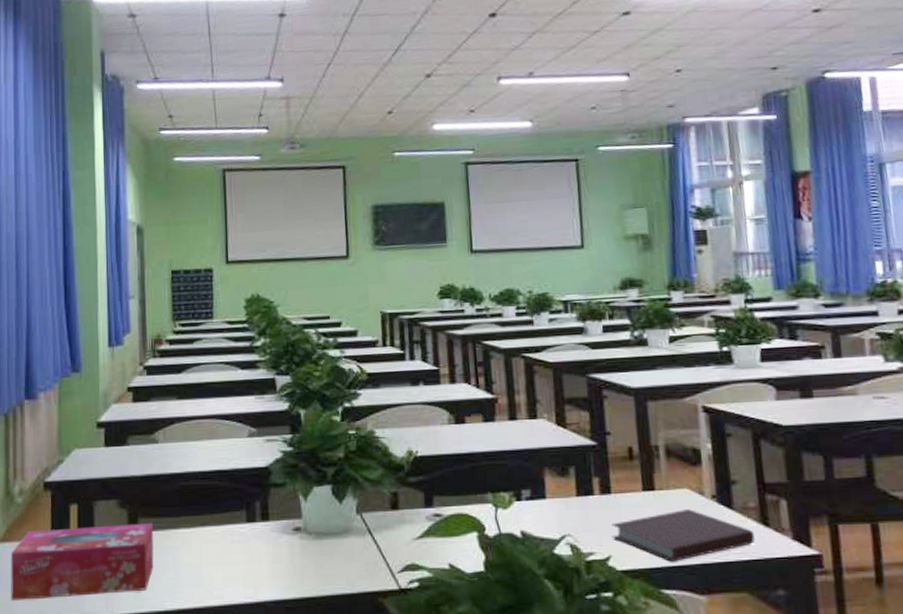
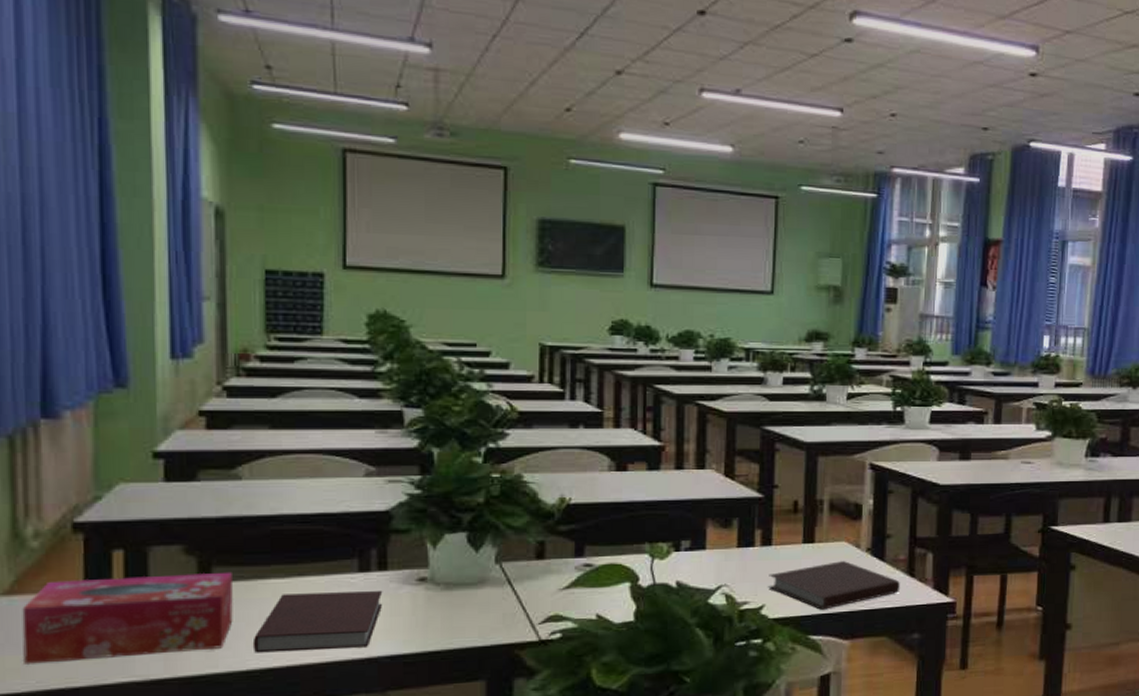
notebook: none [168,540,266,595] -> present [252,591,383,653]

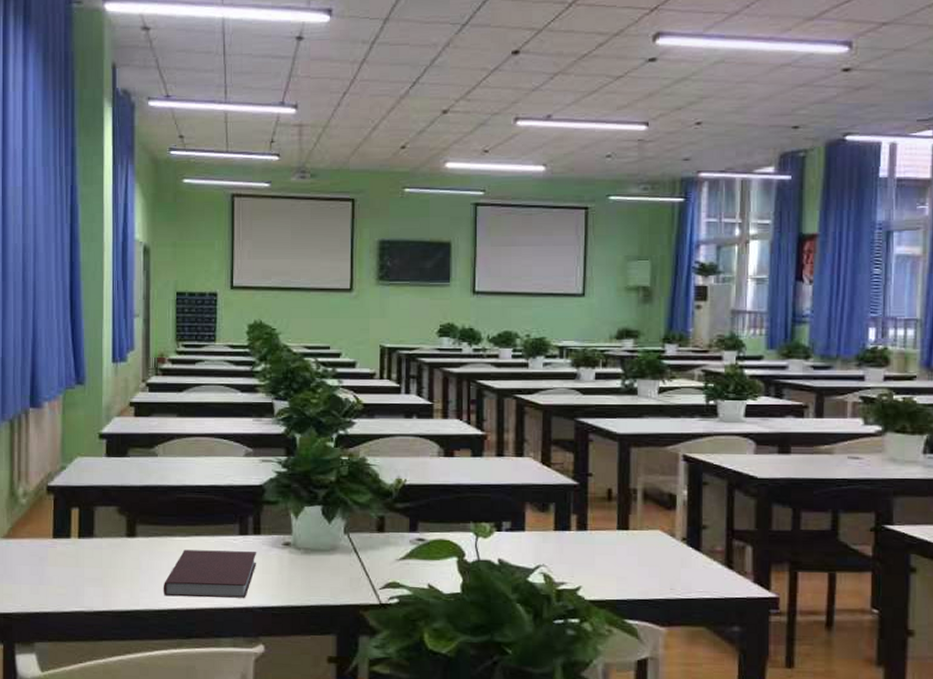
tissue box: present [22,571,233,664] -> none [14,529,150,592]
notebook: present [767,561,900,610] -> none [583,549,718,595]

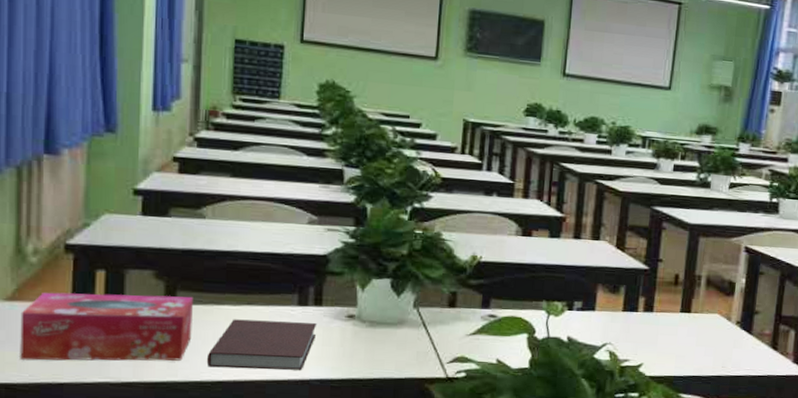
tissue box: none [14,529,150,592] -> present [20,292,193,361]

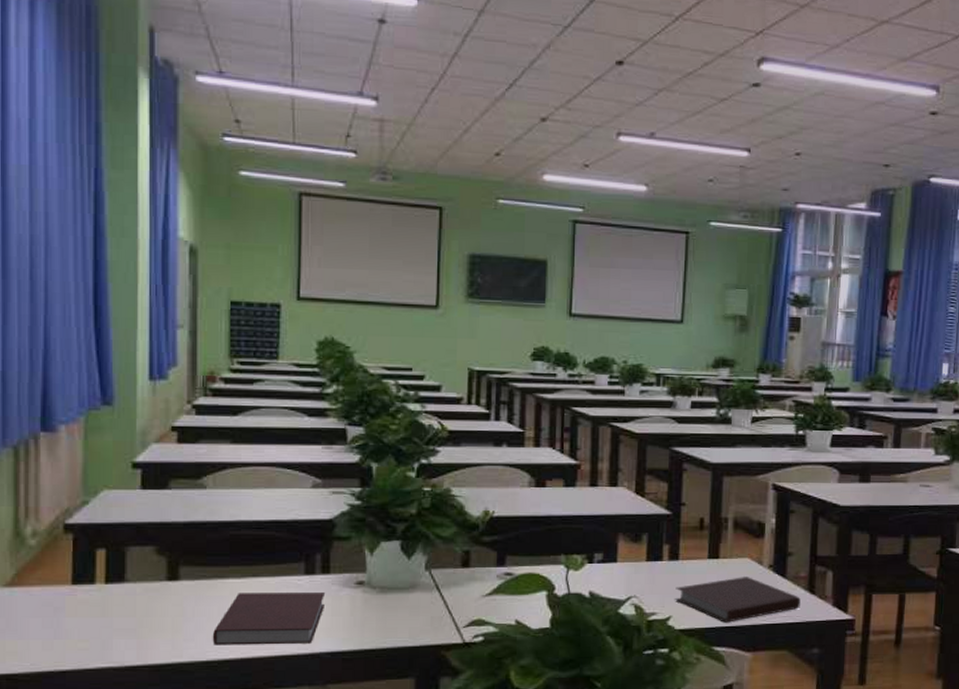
tissue box: present [20,292,193,361] -> none [20,571,196,648]
notebook: none [646,331,764,372] -> present [674,577,801,623]

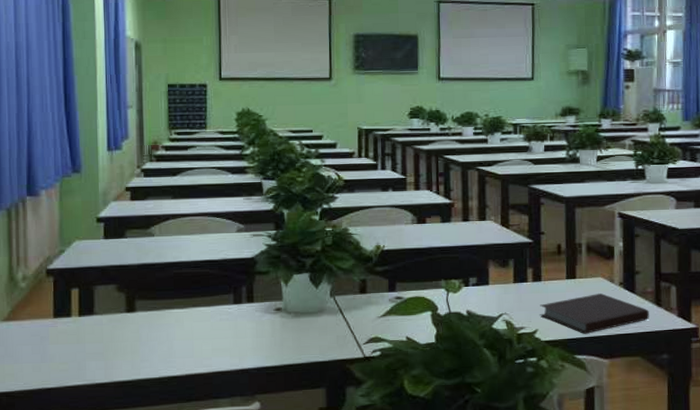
notebook: present [212,593,326,645] -> none [162,318,251,365]

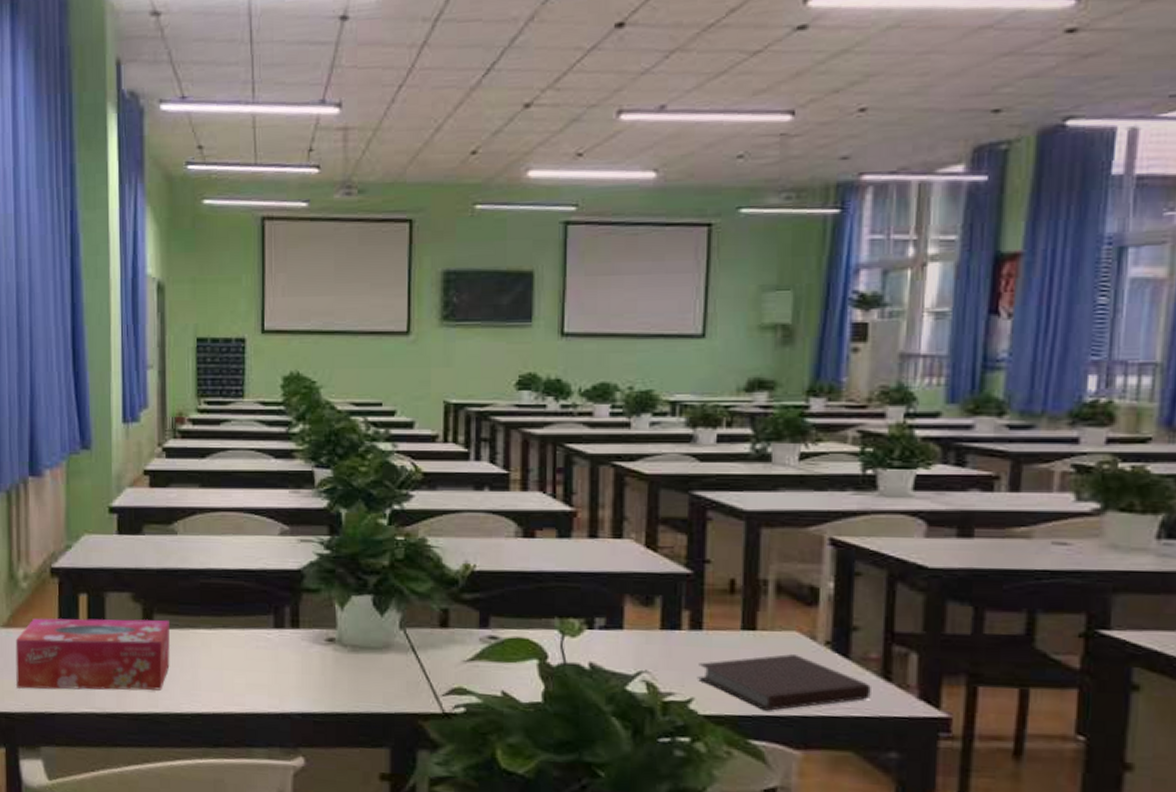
tissue box: none [15,304,150,371] -> present [15,618,170,691]

